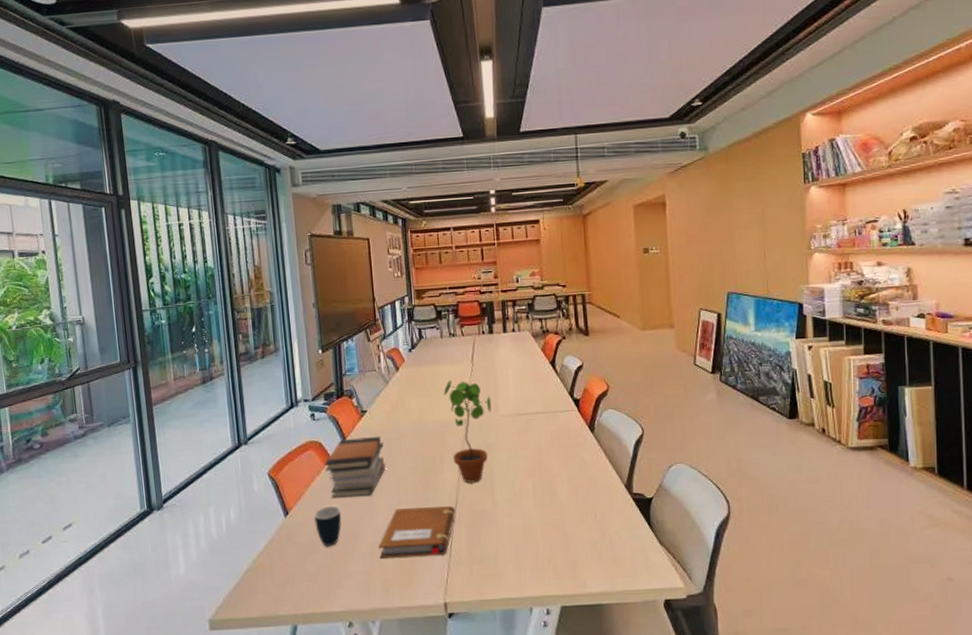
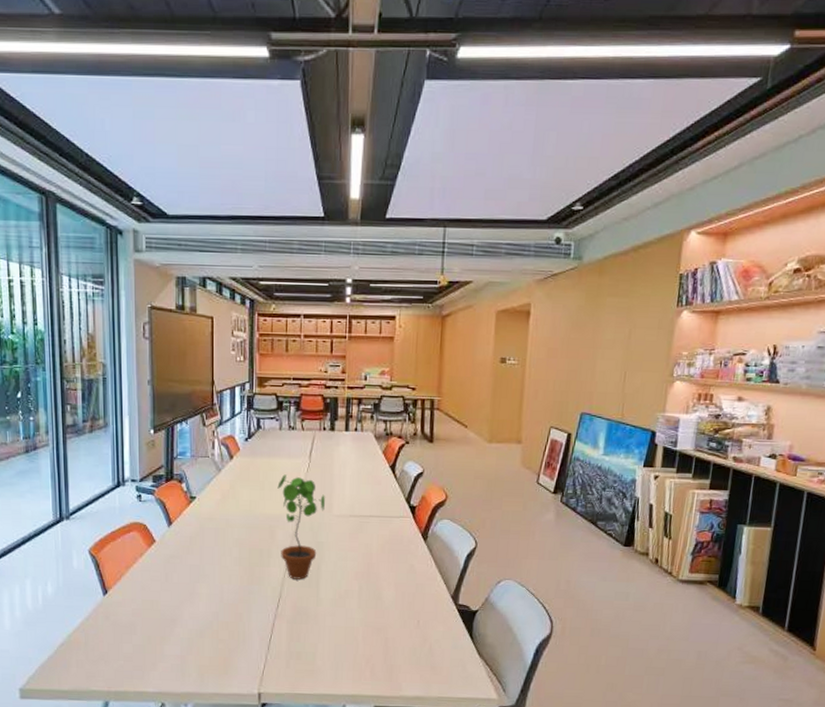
mug: present [313,506,342,546] -> none [133,589,162,628]
book stack: present [324,436,386,498] -> none [148,523,212,583]
notebook: present [378,506,456,558] -> none [197,598,278,647]

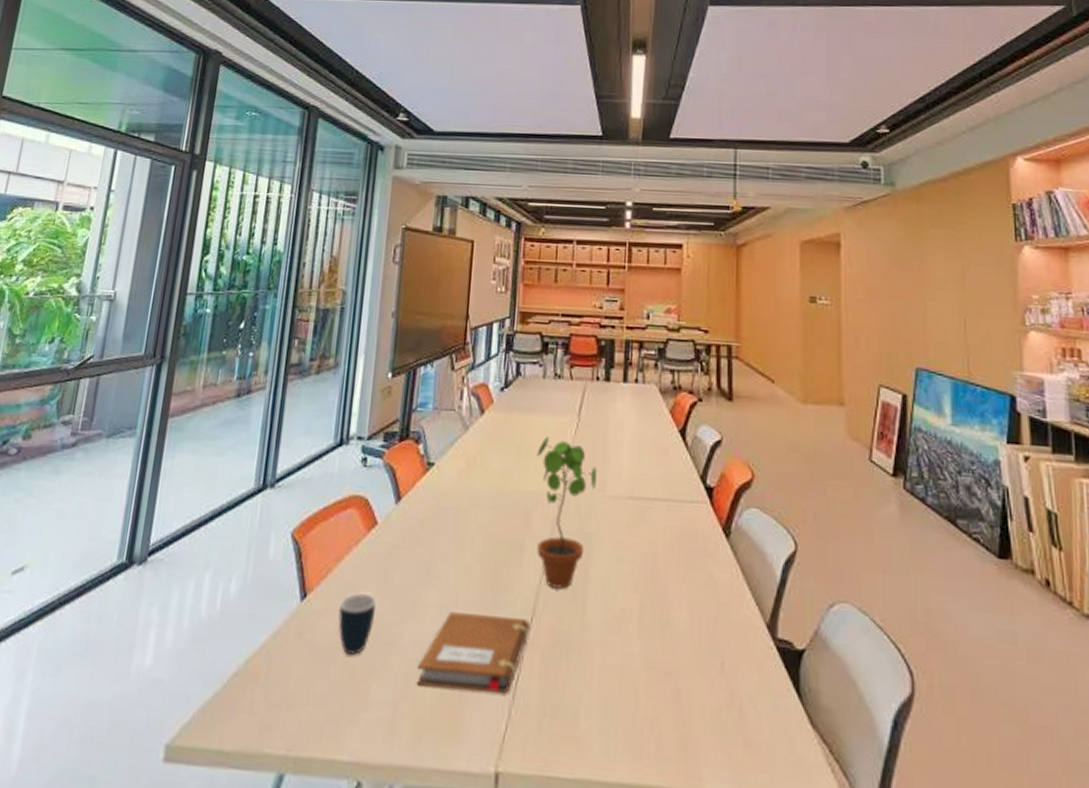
mug: none [133,589,162,628] -> present [338,593,377,655]
notebook: none [197,598,278,647] -> present [416,612,531,694]

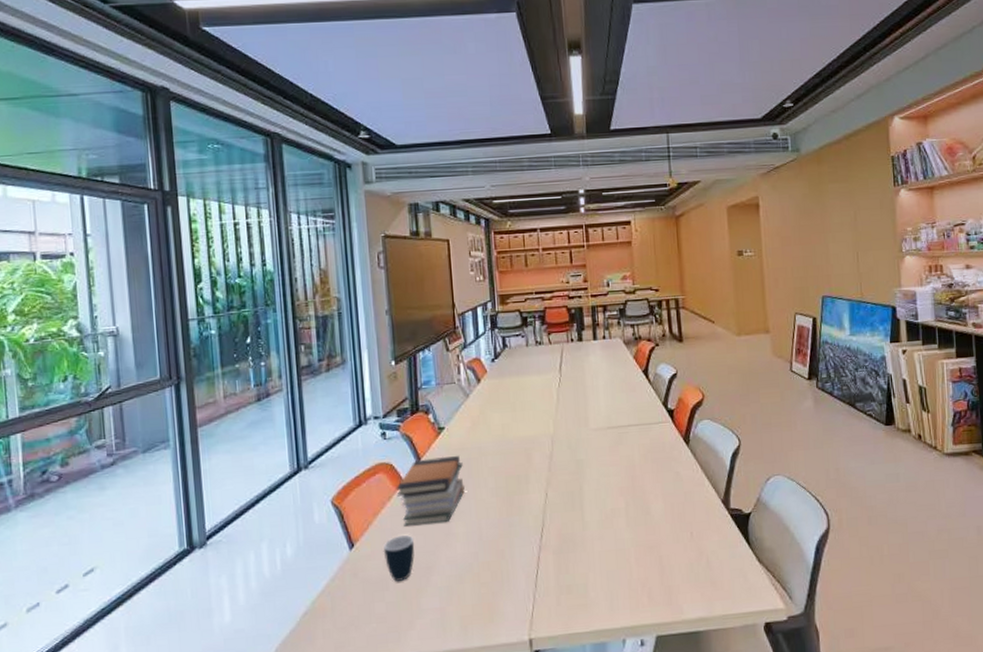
book stack: none [366,499,449,587] -> present [396,456,466,527]
notebook: present [416,612,531,694] -> none [456,530,542,592]
potted plant: present [537,437,597,589] -> none [529,392,581,504]

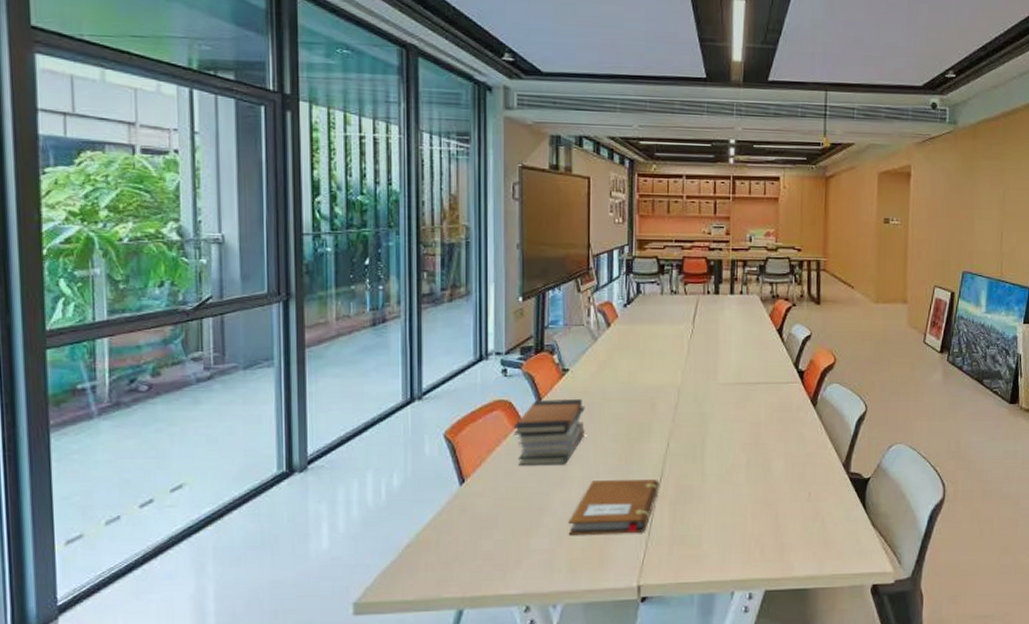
mug: present [383,535,415,581] -> none [494,475,528,520]
notebook: none [456,530,542,592] -> present [568,480,660,535]

